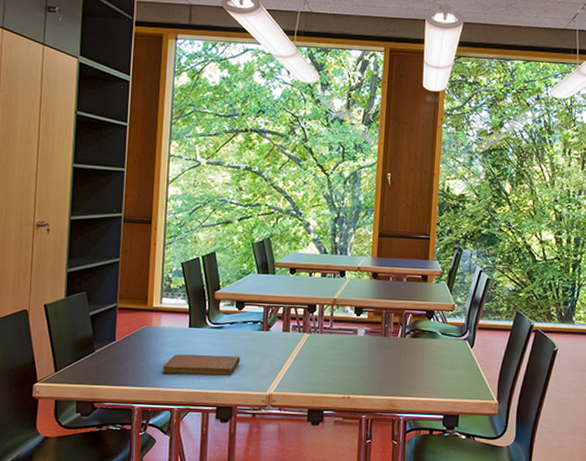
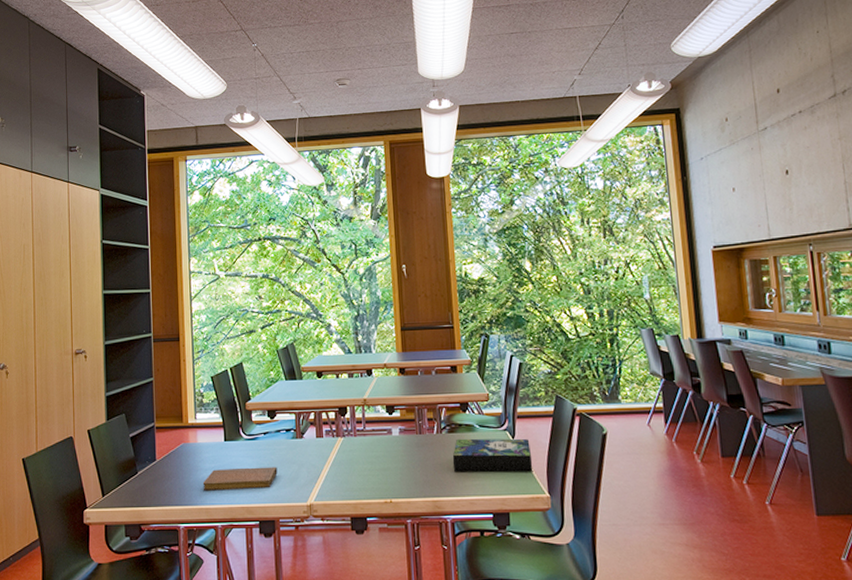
book: none [412,344,487,380] -> present [452,438,533,473]

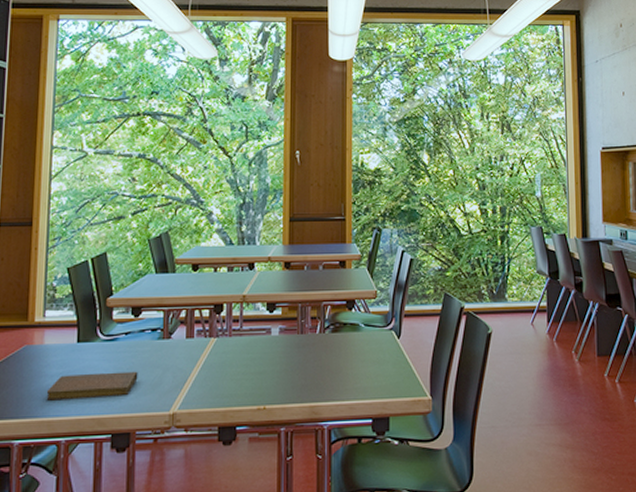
book: present [452,438,533,473] -> none [334,338,417,375]

